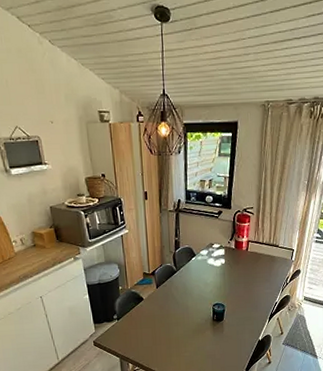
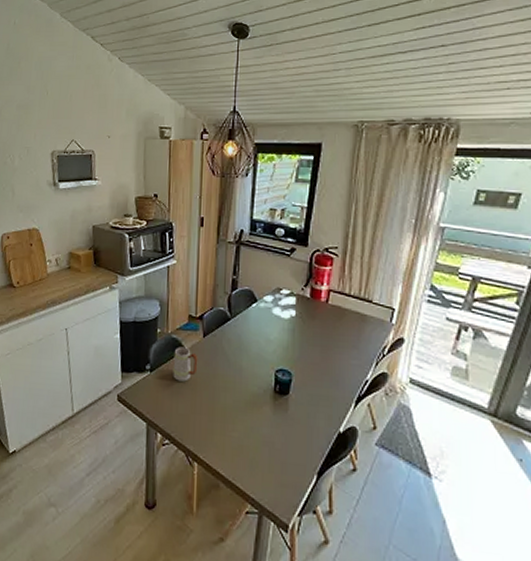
mug: none [134,297,155,324] -> present [173,346,198,382]

